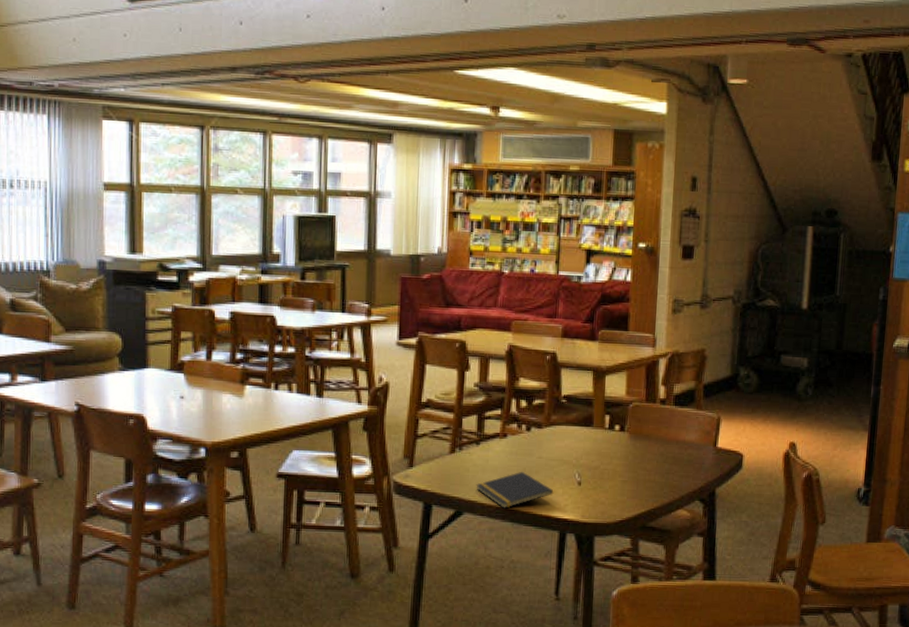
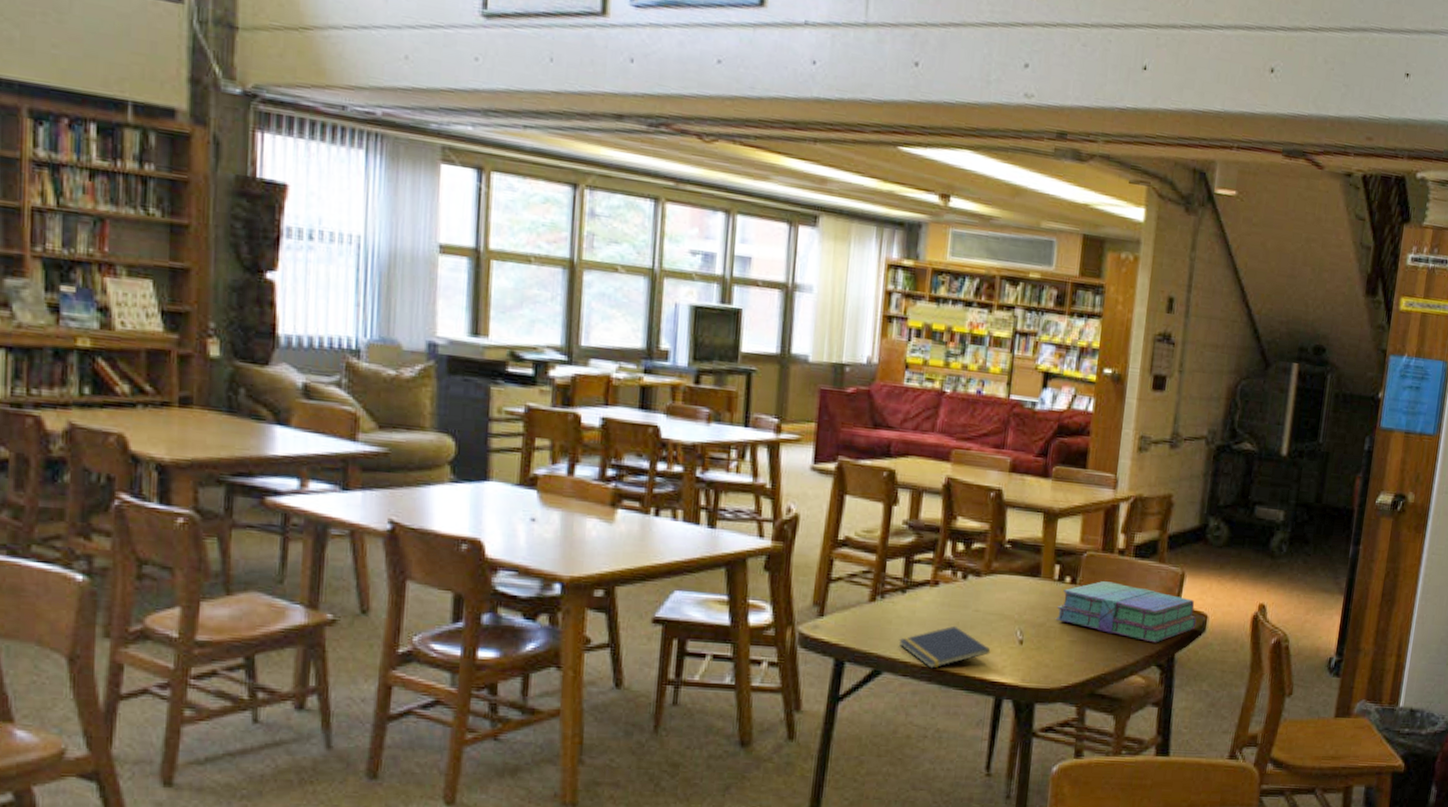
stack of books: none [609,427,734,480] -> present [1056,580,1197,643]

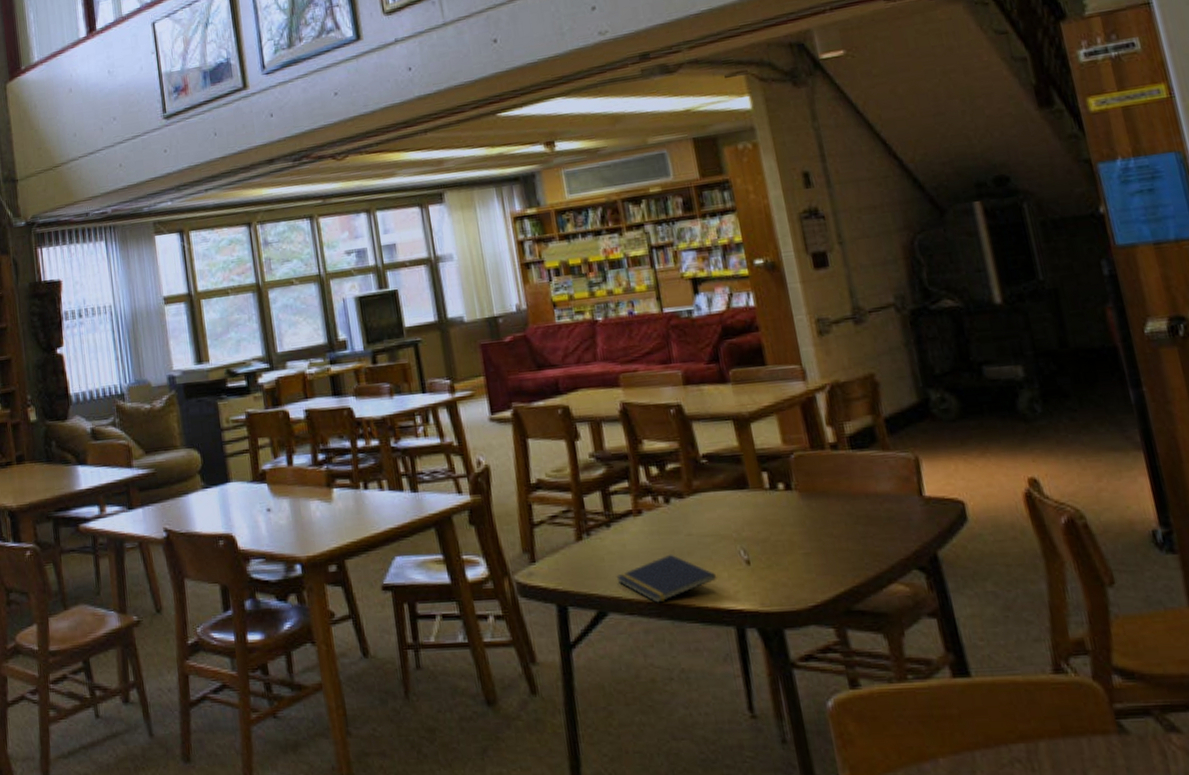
stack of books: present [1056,580,1197,643] -> none [778,480,954,543]

